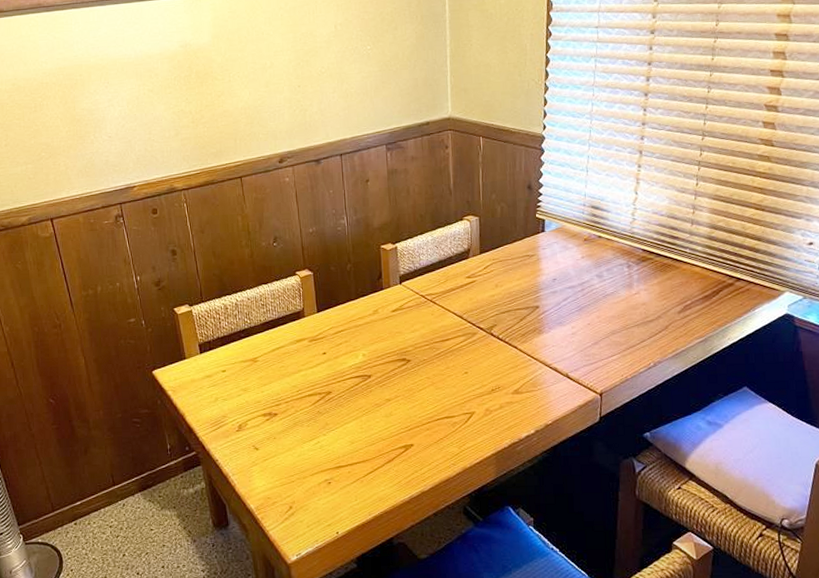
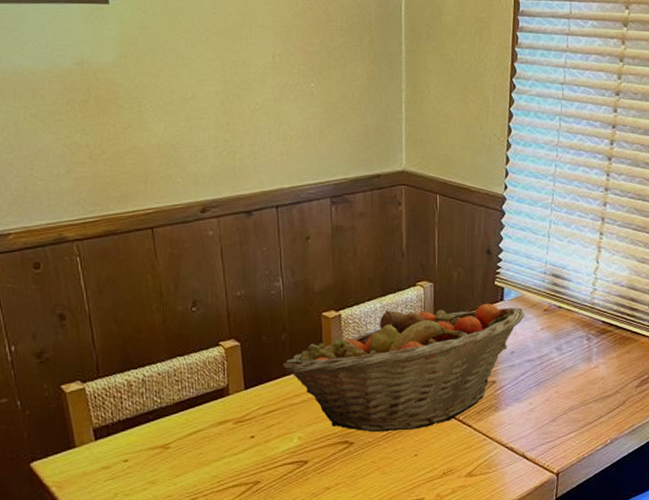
fruit basket: none [348,235,566,352] -> present [282,304,525,433]

